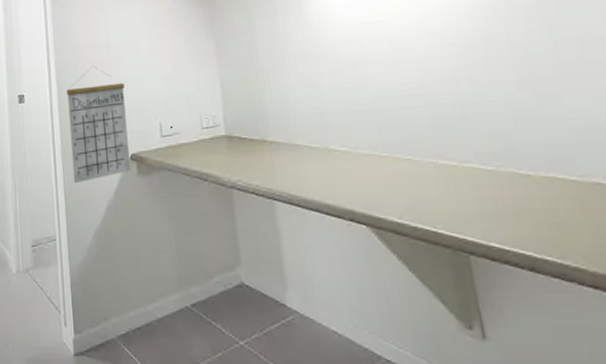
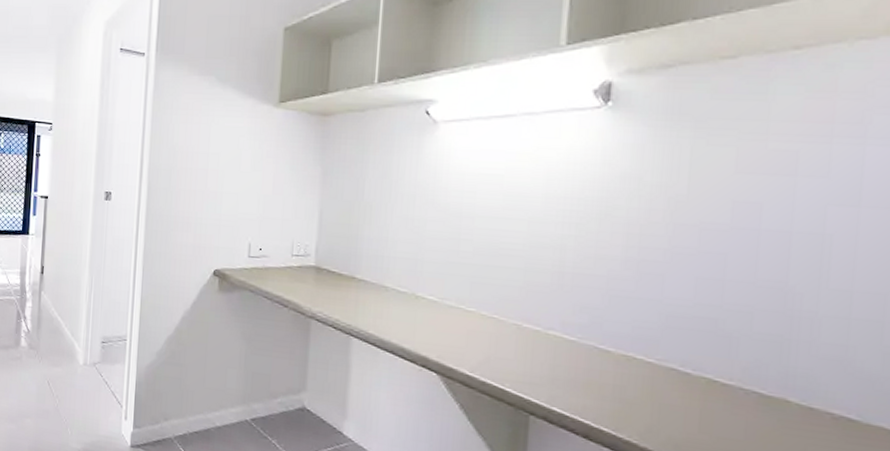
calendar: present [66,65,131,184] -> none [152,173,219,290]

